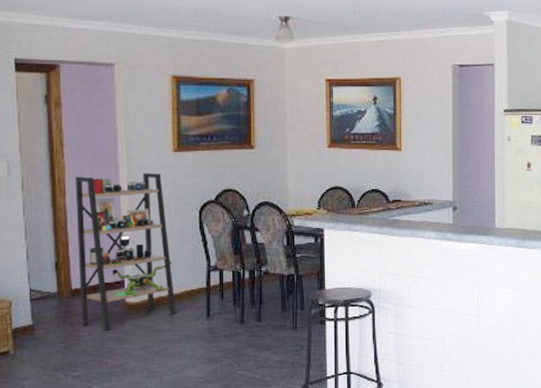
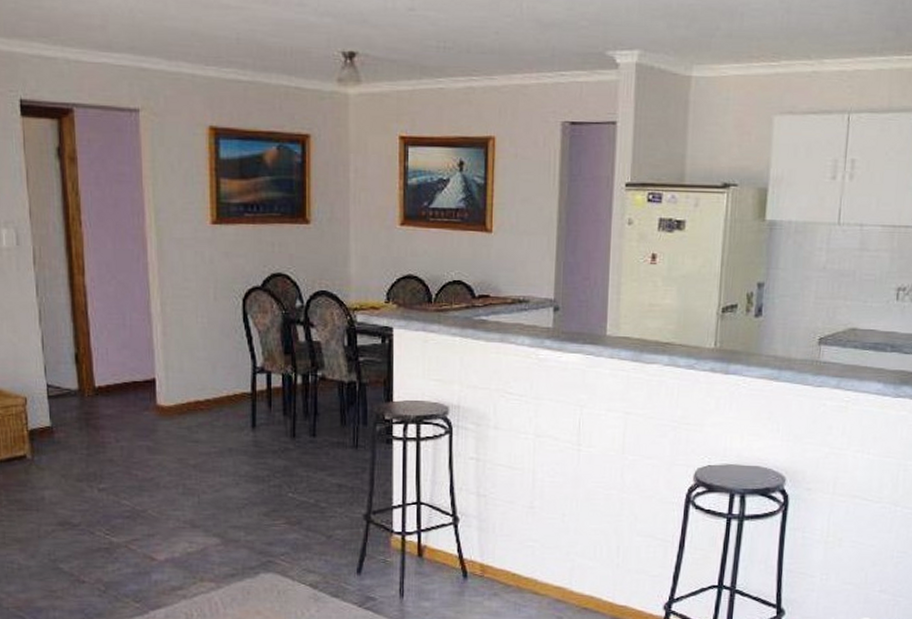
shelving unit: present [75,172,176,330] -> none [95,249,216,437]

